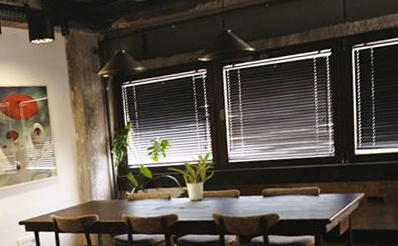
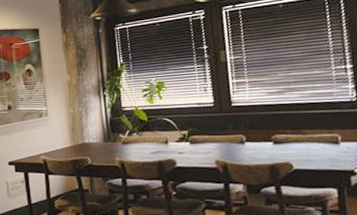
potted plant: present [168,151,215,201] -> none [164,94,216,146]

